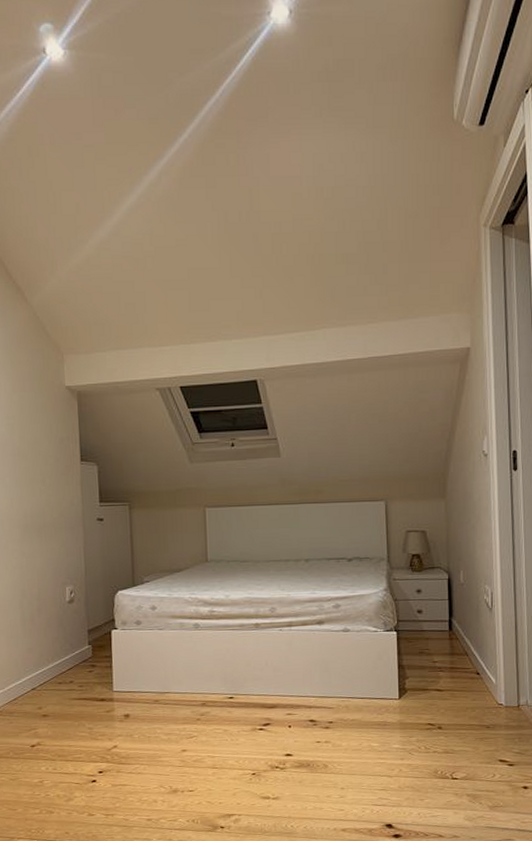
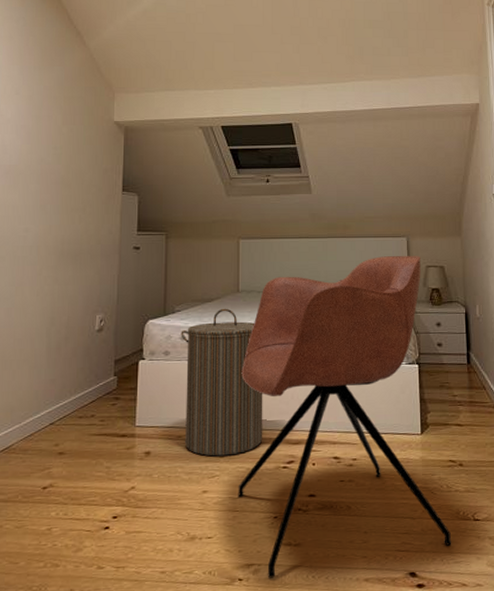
laundry hamper: none [151,578,238,719] -> present [181,308,263,457]
armchair: none [214,520,429,827] -> present [238,256,452,578]

